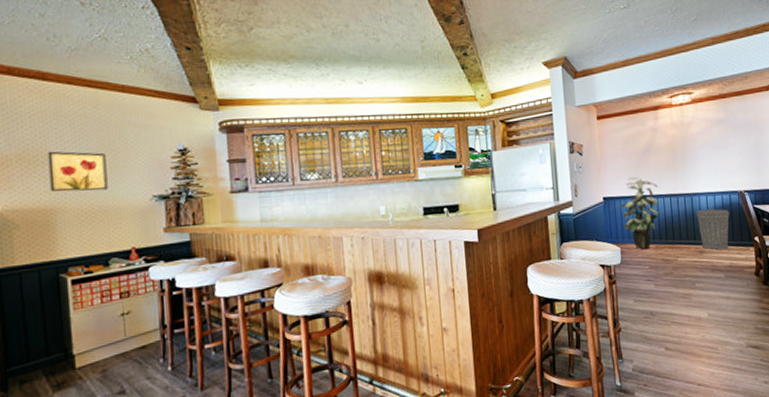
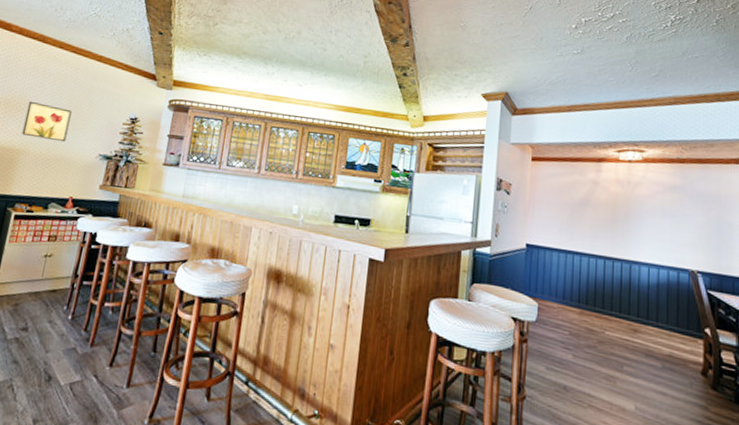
indoor plant: present [619,176,661,249] -> none [543,228,592,311]
trash can: present [696,208,730,250] -> none [633,281,675,335]

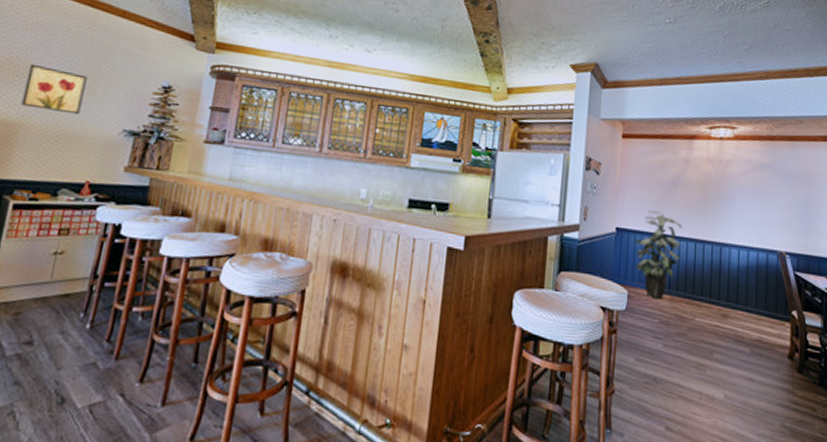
indoor plant: none [543,228,592,311] -> present [633,210,683,298]

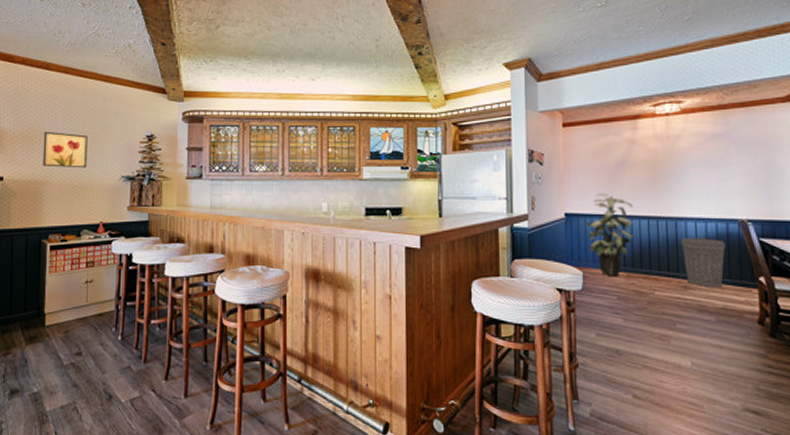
trash can: none [724,264,764,319] -> present [681,238,726,288]

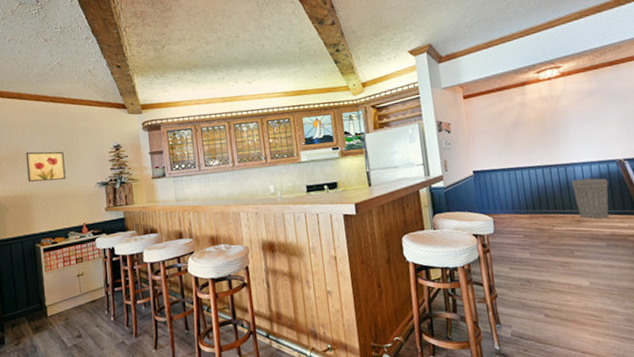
indoor plant: present [584,193,635,276] -> none [489,150,533,219]

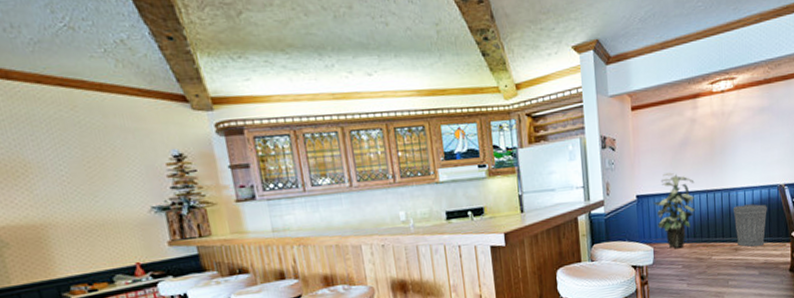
wall art: present [25,151,66,182] -> none [26,161,101,206]
indoor plant: none [489,150,533,219] -> present [653,172,696,248]

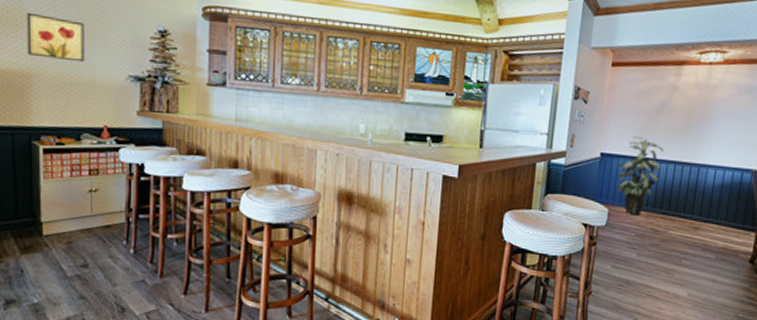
wall art: none [26,161,101,206] -> present [26,12,85,63]
trash can: present [733,204,767,247] -> none [698,183,737,230]

